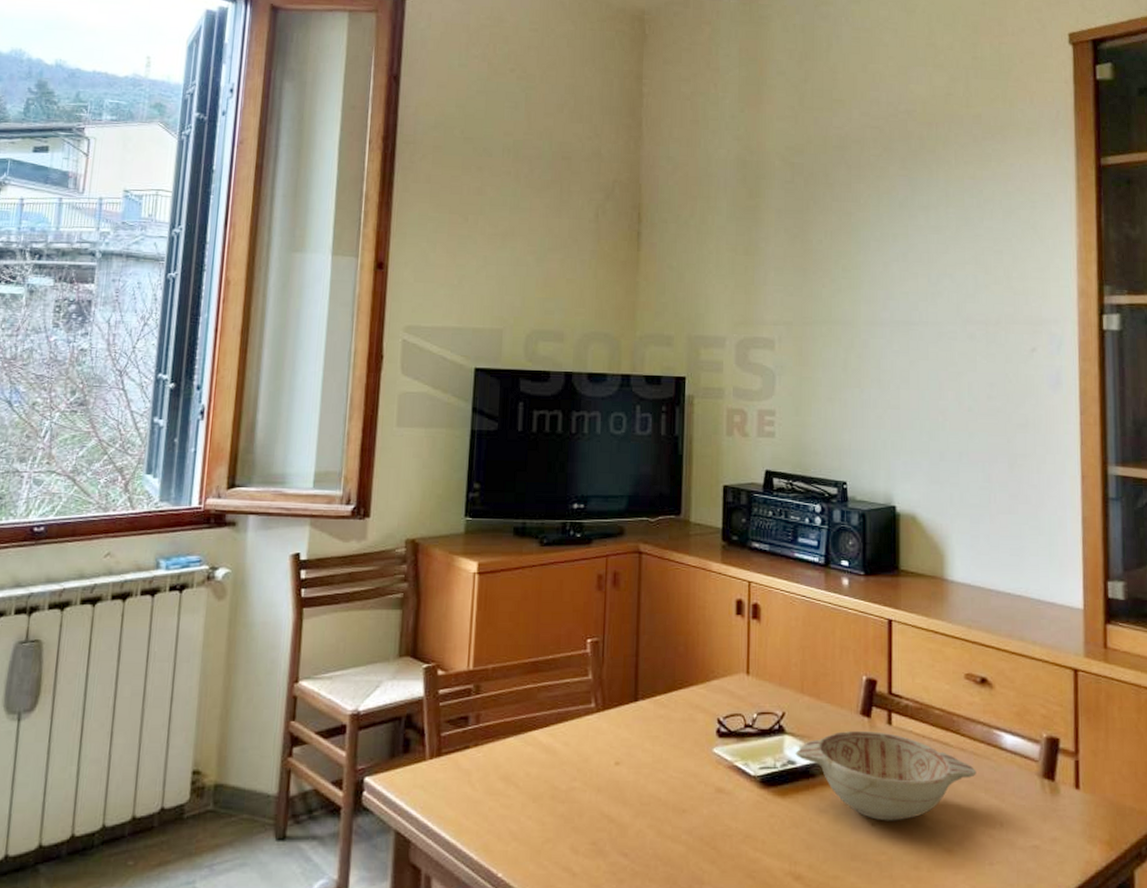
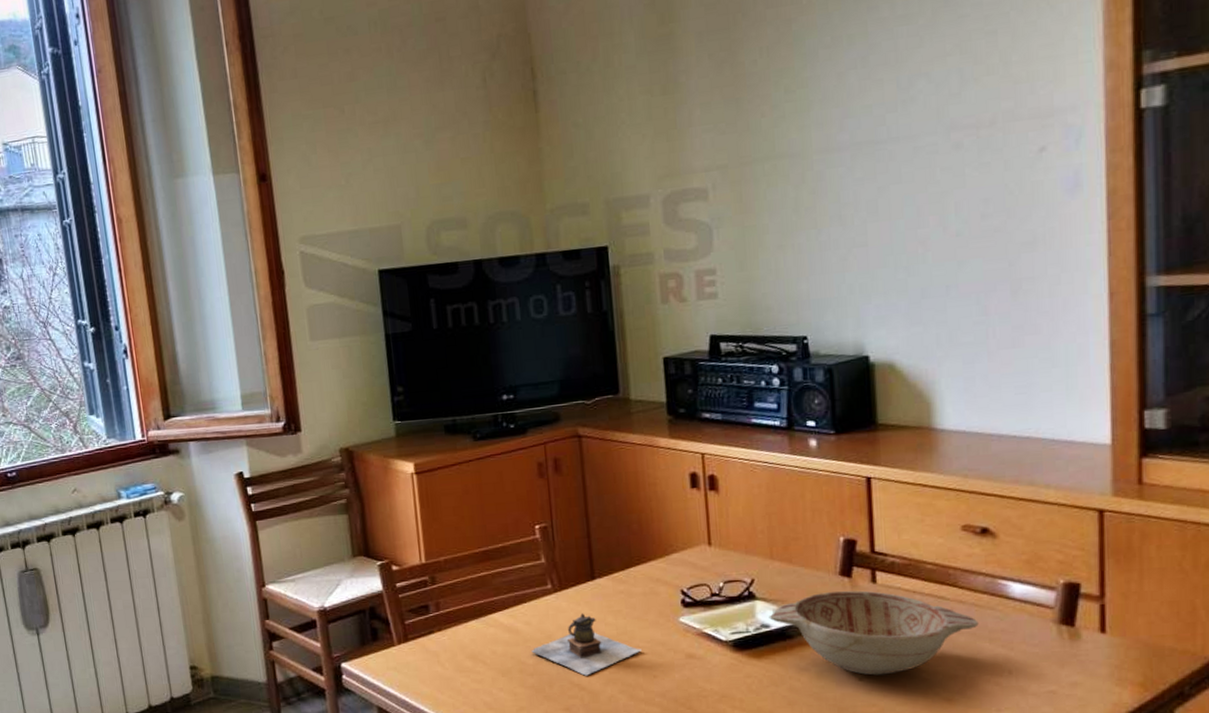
teapot: none [566,737,674,806] -> present [531,613,641,676]

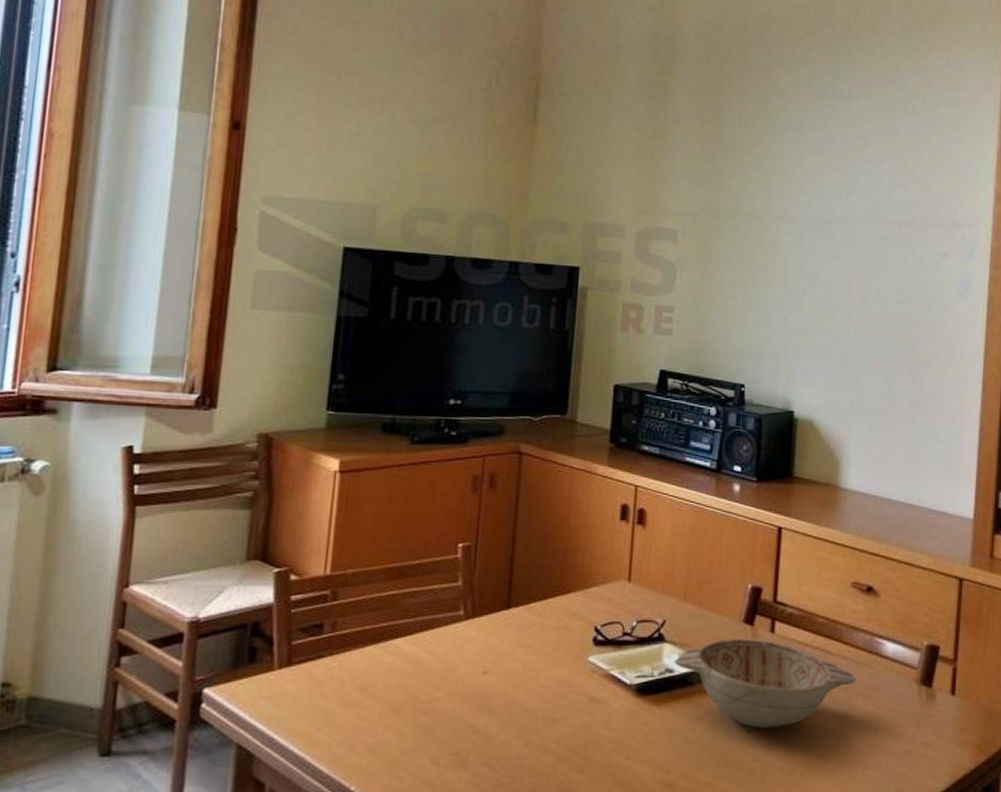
teapot: present [531,613,641,676] -> none [429,645,545,717]

